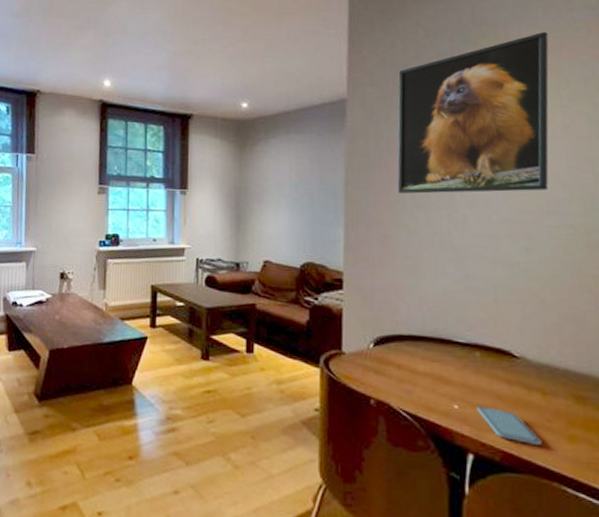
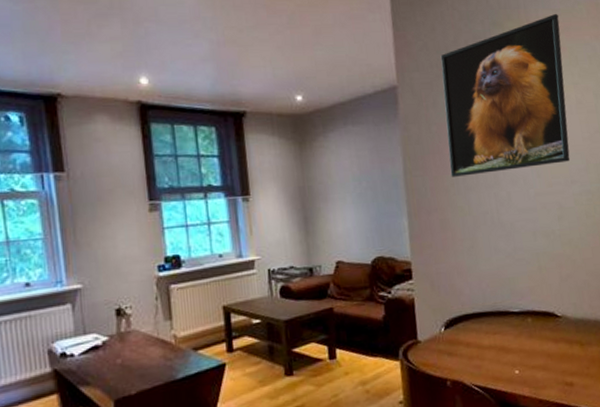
smartphone: present [477,405,542,445] -> none [533,366,584,392]

